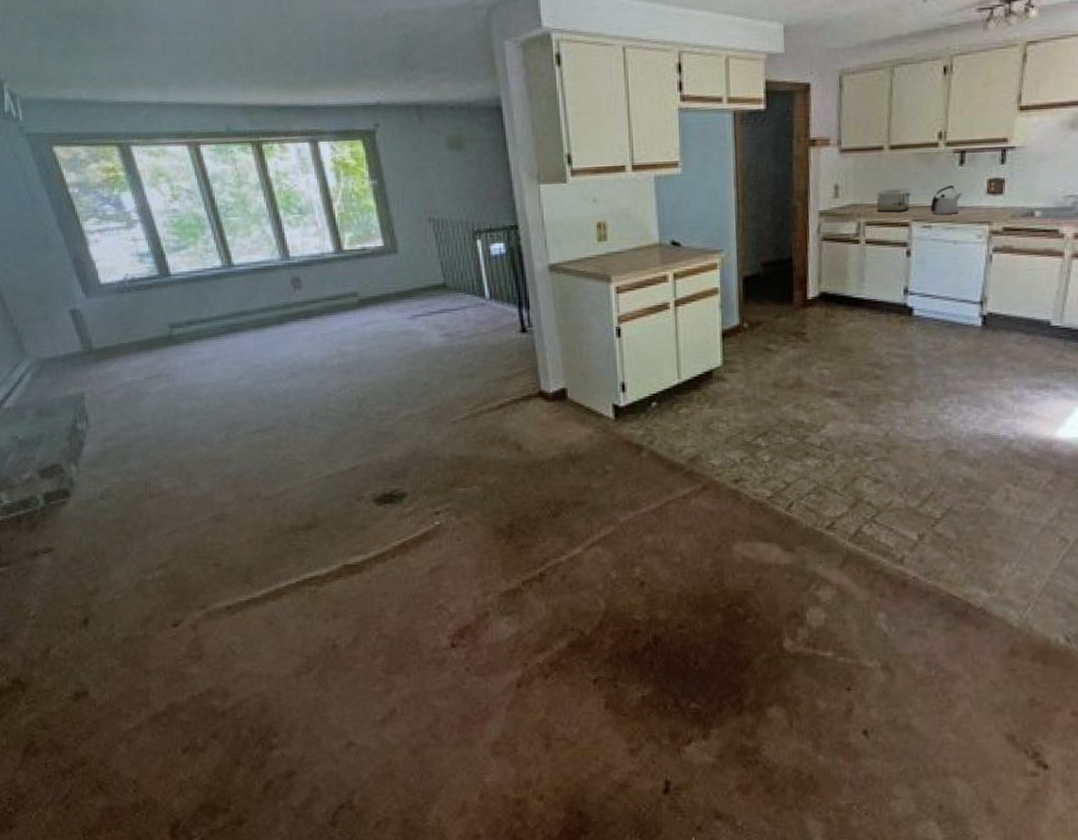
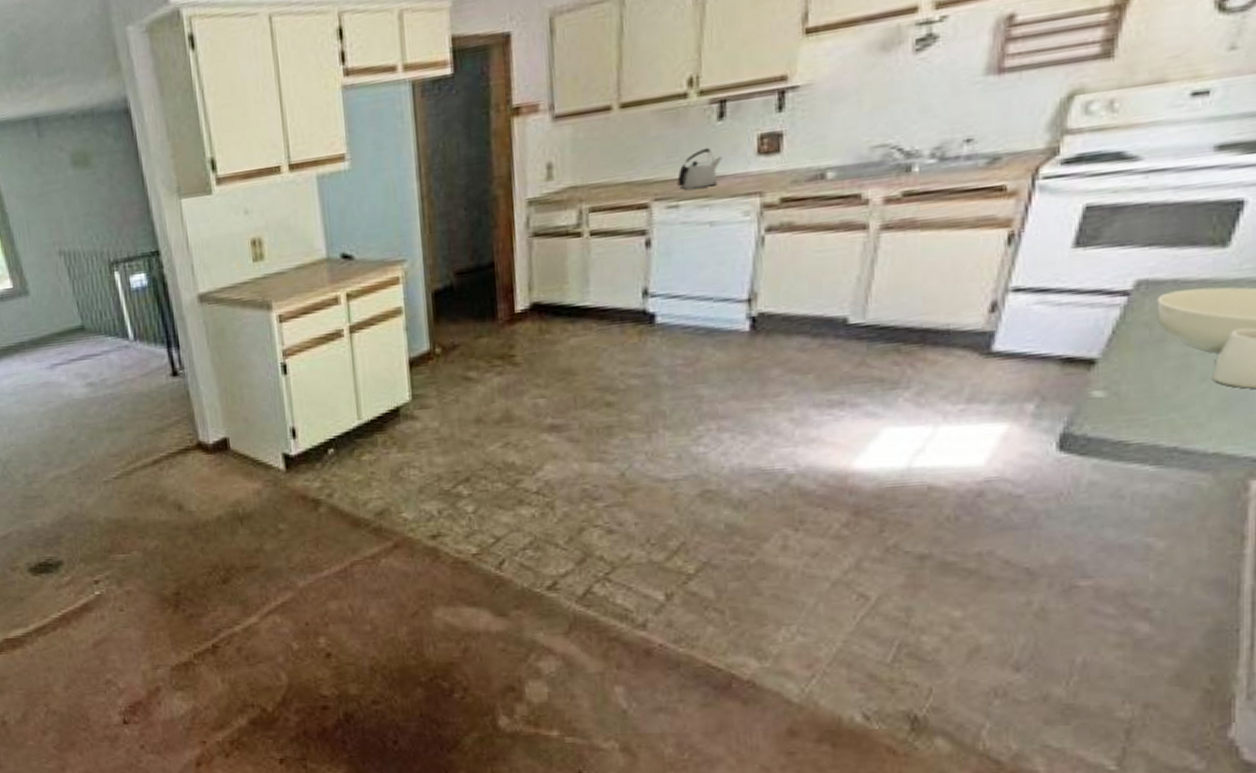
toaster: present [876,189,912,213] -> none [603,159,651,194]

